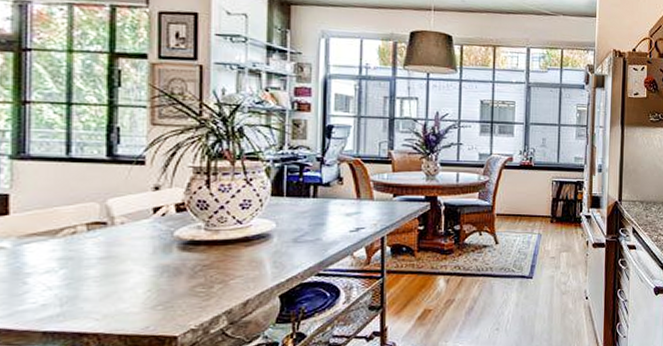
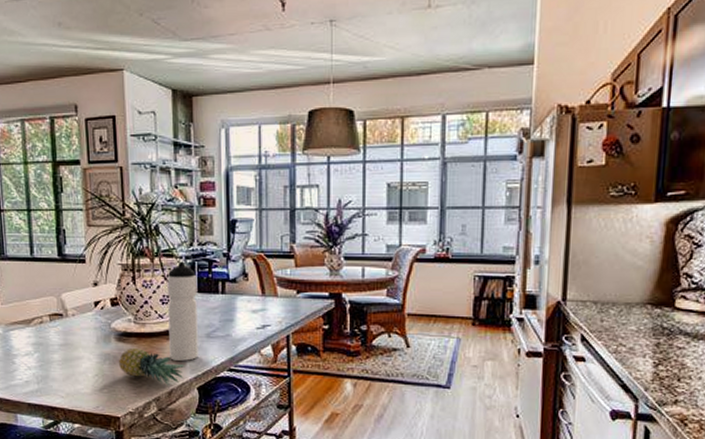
fruit: none [181,258,268,297] -> present [119,348,186,386]
water bottle: none [248,166,285,268] -> present [167,263,198,361]

